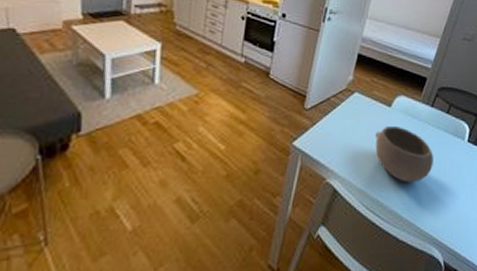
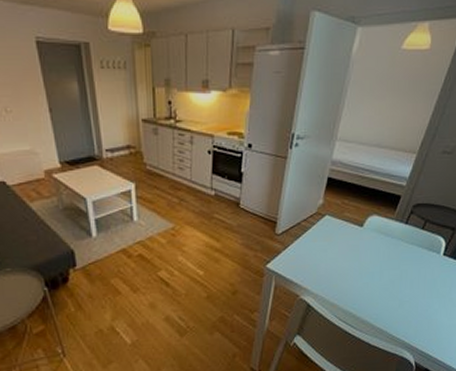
bowl: present [375,125,433,183] -> none [347,244,407,296]

